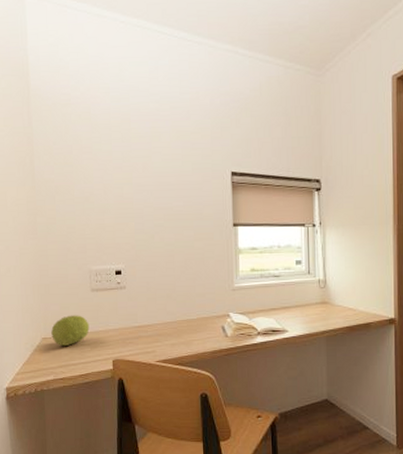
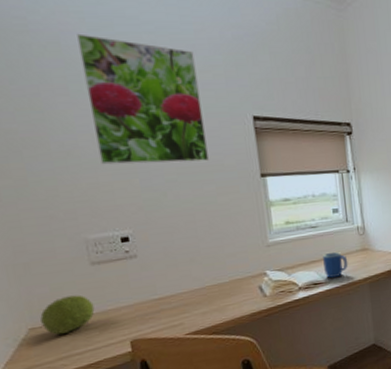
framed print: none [103,104,192,211] -> present [77,33,210,165]
mug: none [283,301,307,328] -> present [323,251,348,279]

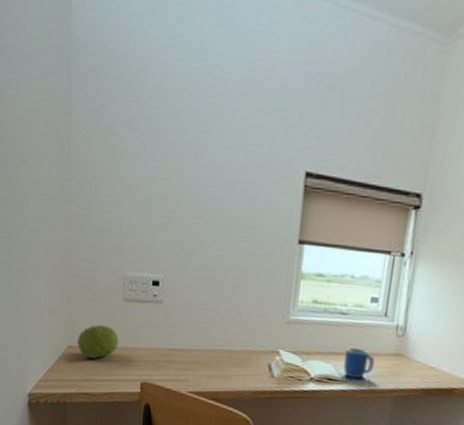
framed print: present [77,33,210,165] -> none [151,67,259,217]

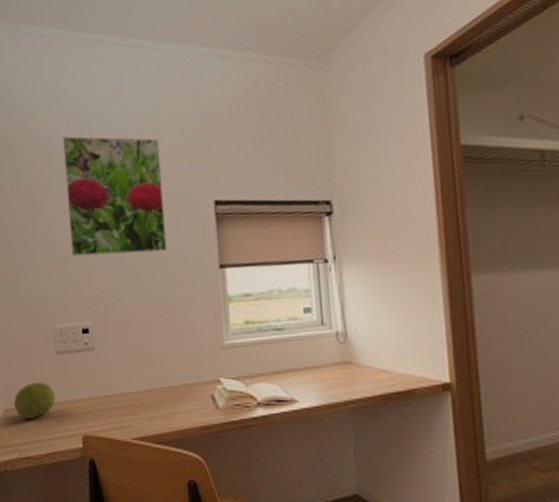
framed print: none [151,67,259,217] -> present [63,136,168,257]
mug: present [343,347,375,379] -> none [289,362,323,397]

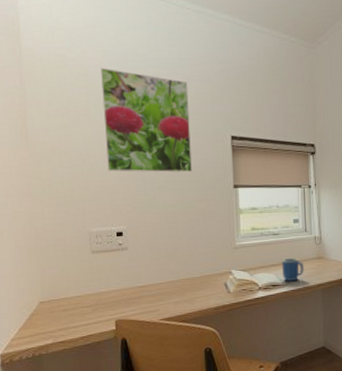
fruit: present [14,382,56,419] -> none [49,277,91,309]
mug: none [289,362,323,397] -> present [282,257,304,282]

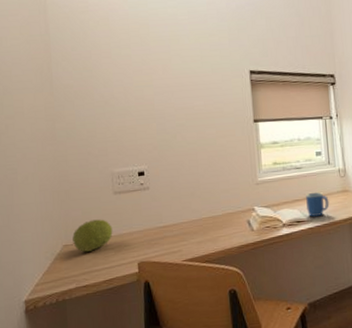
fruit: none [49,277,91,309] -> present [72,219,113,252]
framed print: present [101,67,193,173] -> none [121,11,213,112]

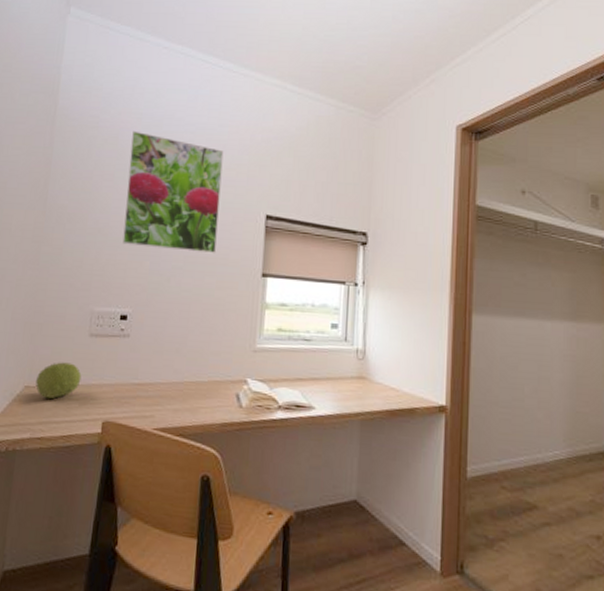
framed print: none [121,11,213,112] -> present [122,130,224,254]
mug: present [306,192,330,217] -> none [310,372,340,405]

